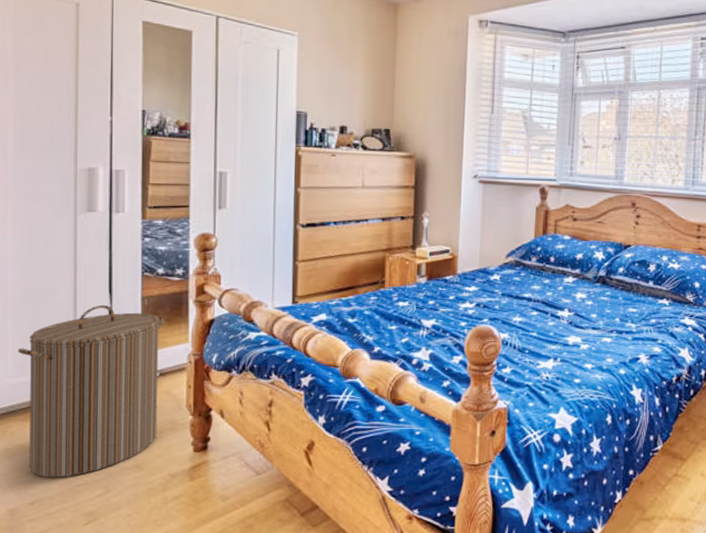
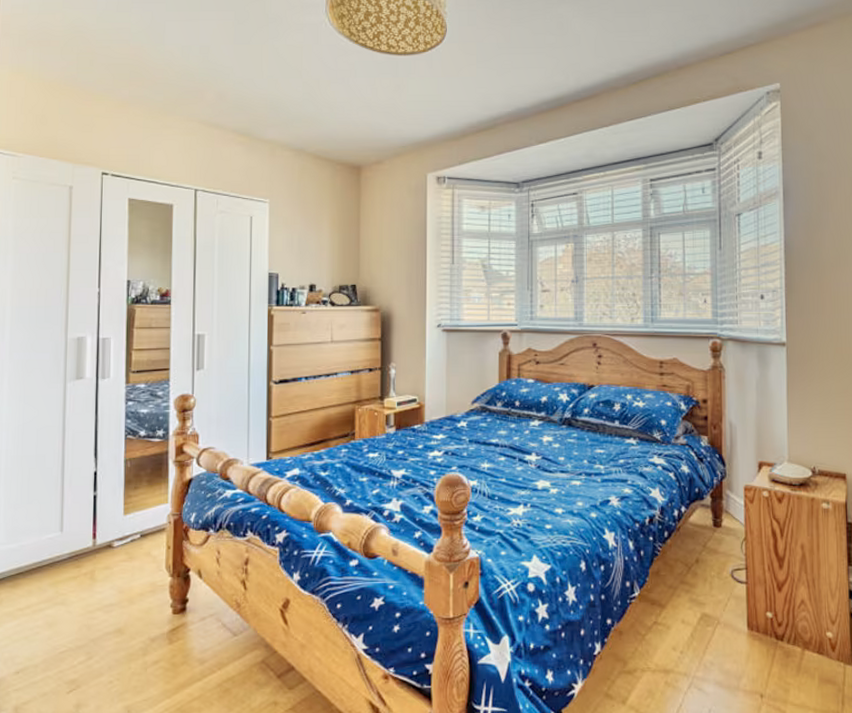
laundry hamper: present [17,304,164,478] -> none [8,468,146,646]

